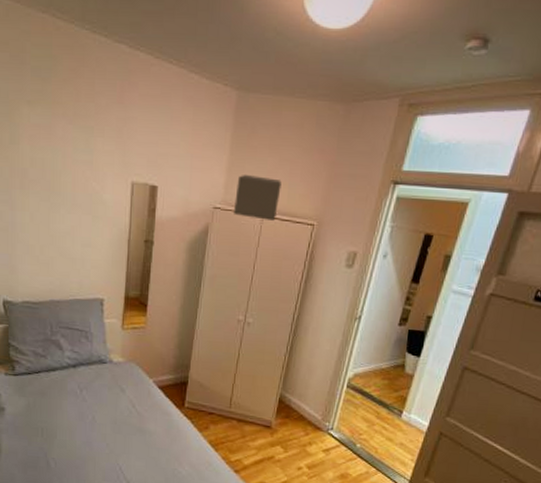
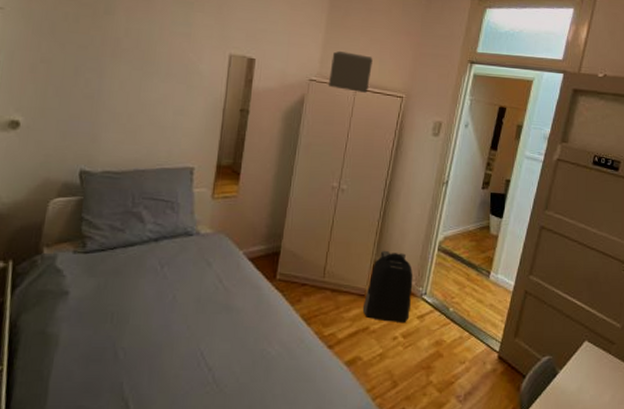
backpack: none [268,384,320,454] -> present [362,250,413,322]

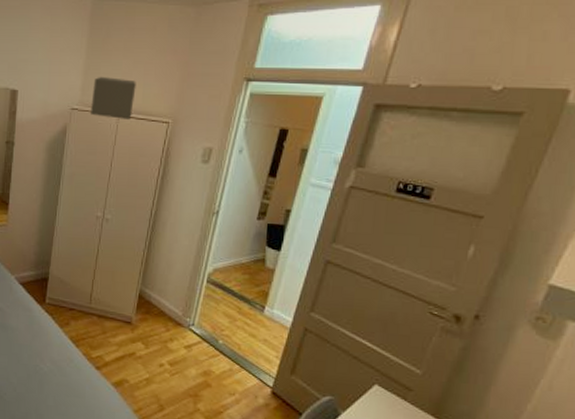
backpack: present [362,250,413,322] -> none [128,280,180,351]

